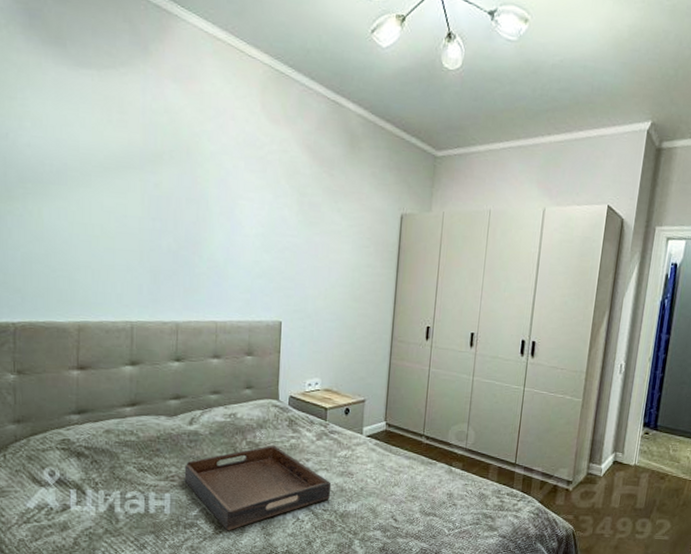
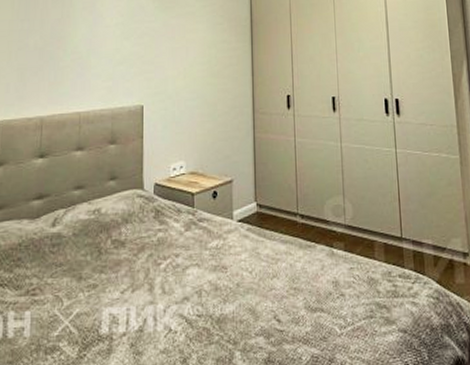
serving tray: present [184,445,332,531] -> none [46,241,205,353]

